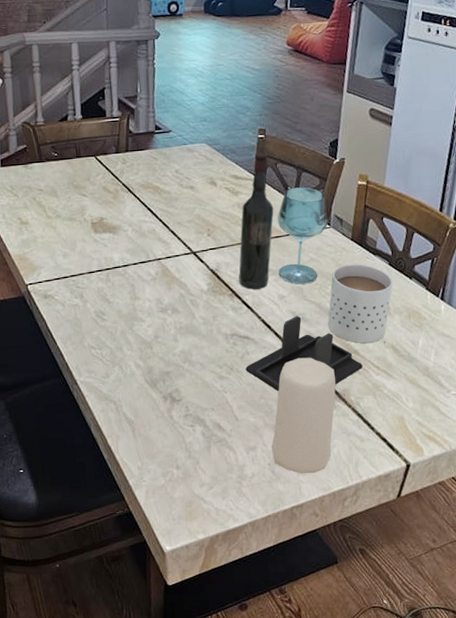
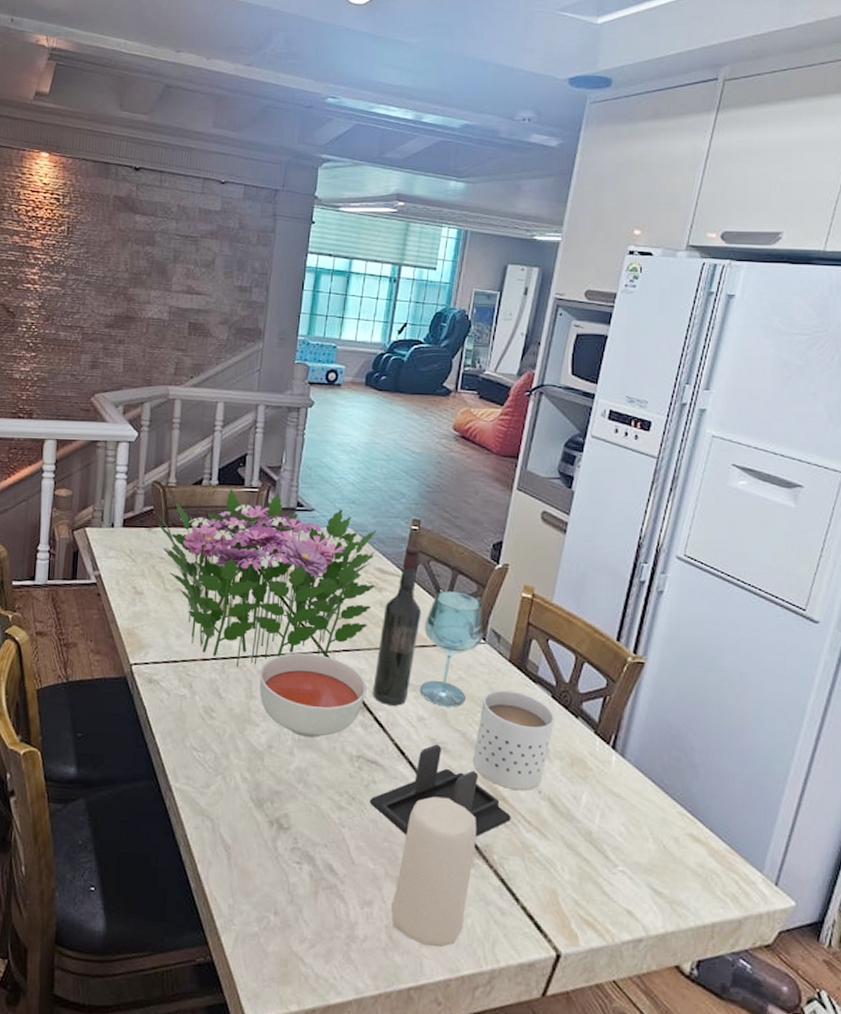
flower arrangement: none [32,120,232,276] -> present [157,489,377,668]
bowl: none [140,255,234,325] -> present [259,652,367,737]

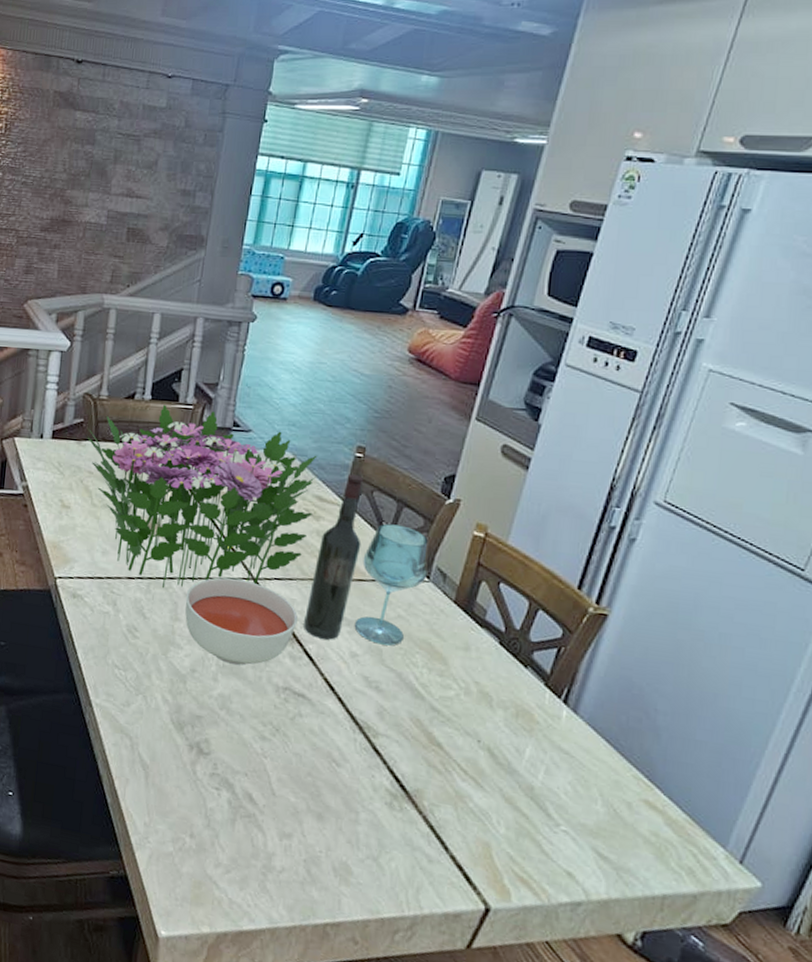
napkin holder: present [369,744,511,836] -> none [294,682,445,780]
candle: present [390,796,476,948] -> none [310,735,408,888]
mug: present [473,690,556,791] -> none [408,631,502,738]

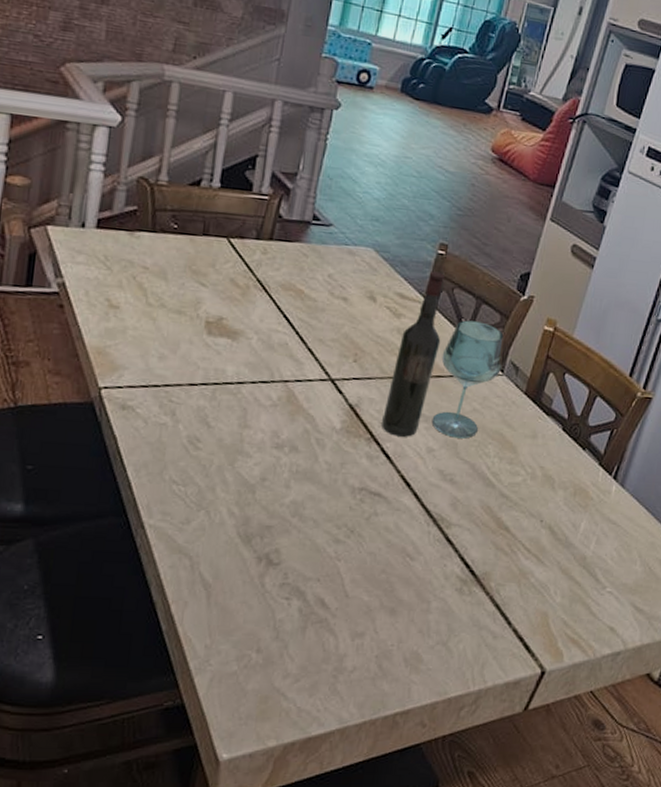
flower arrangement: present [87,405,318,589] -> none [141,194,400,394]
bowl: present [185,577,298,665] -> none [255,379,376,469]

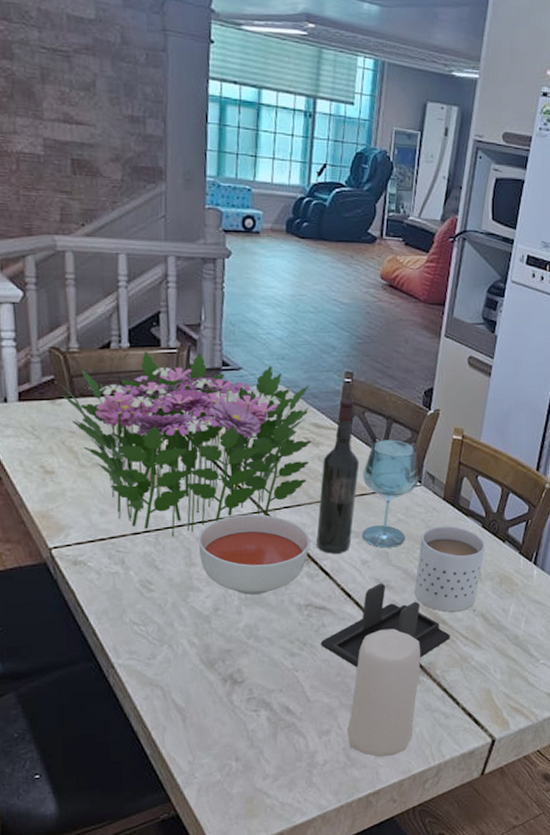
flower arrangement: none [141,194,400,394] -> present [61,351,312,538]
bowl: none [255,379,376,469] -> present [198,514,310,595]
napkin holder: none [369,475,512,567] -> present [320,583,450,668]
candle: none [383,527,478,673] -> present [346,628,420,757]
mug: none [479,422,564,520] -> present [415,525,486,612]

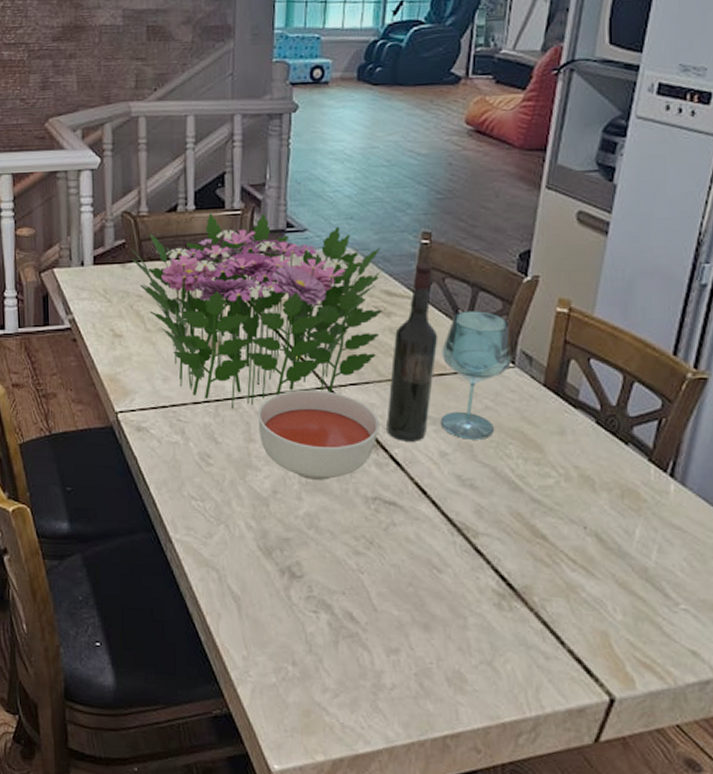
napkin holder: present [320,583,450,668] -> none [389,481,552,580]
candle: present [346,628,420,757] -> none [419,537,513,695]
mug: present [415,525,486,612] -> none [506,418,601,527]

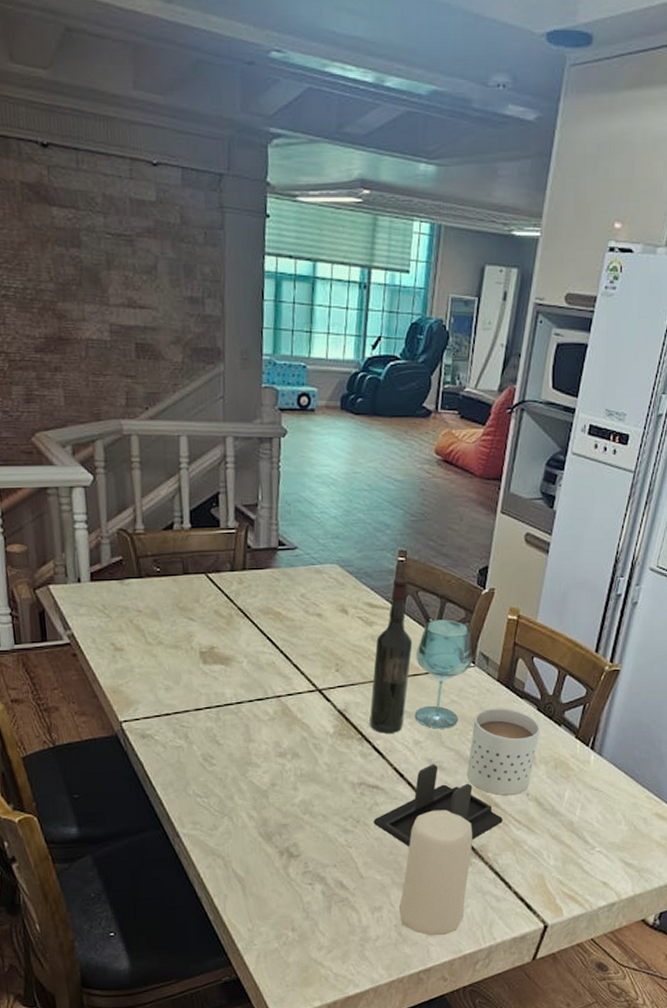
flower arrangement: present [131,213,382,410] -> none [129,532,365,714]
bowl: present [257,389,379,480] -> none [256,692,364,772]
napkin holder: none [389,481,552,580] -> present [373,764,503,847]
candle: none [419,537,513,695] -> present [398,809,472,936]
mug: none [506,418,601,527] -> present [467,708,541,796]

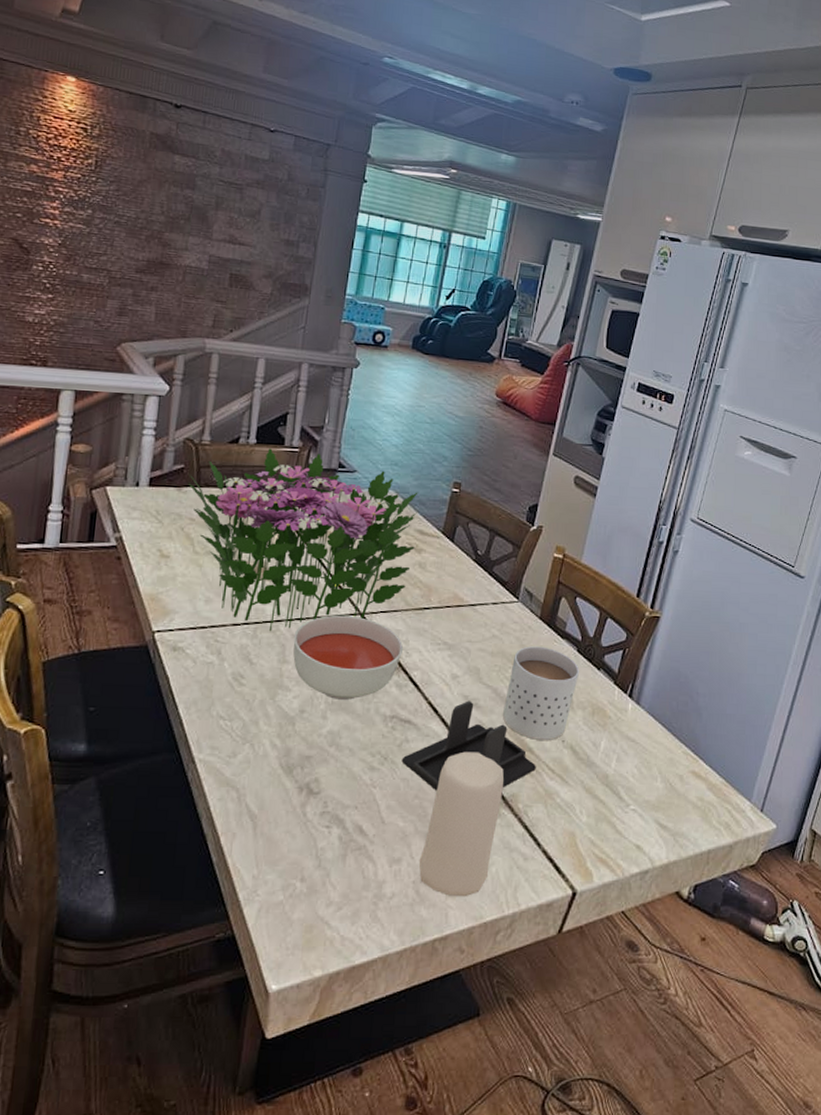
flower arrangement: none [129,532,365,714] -> present [188,448,418,632]
bowl: none [256,692,364,772] -> present [293,615,403,700]
wine bottle: present [370,577,413,734] -> none [408,508,460,665]
wine glass: present [414,619,472,729] -> none [454,552,517,664]

